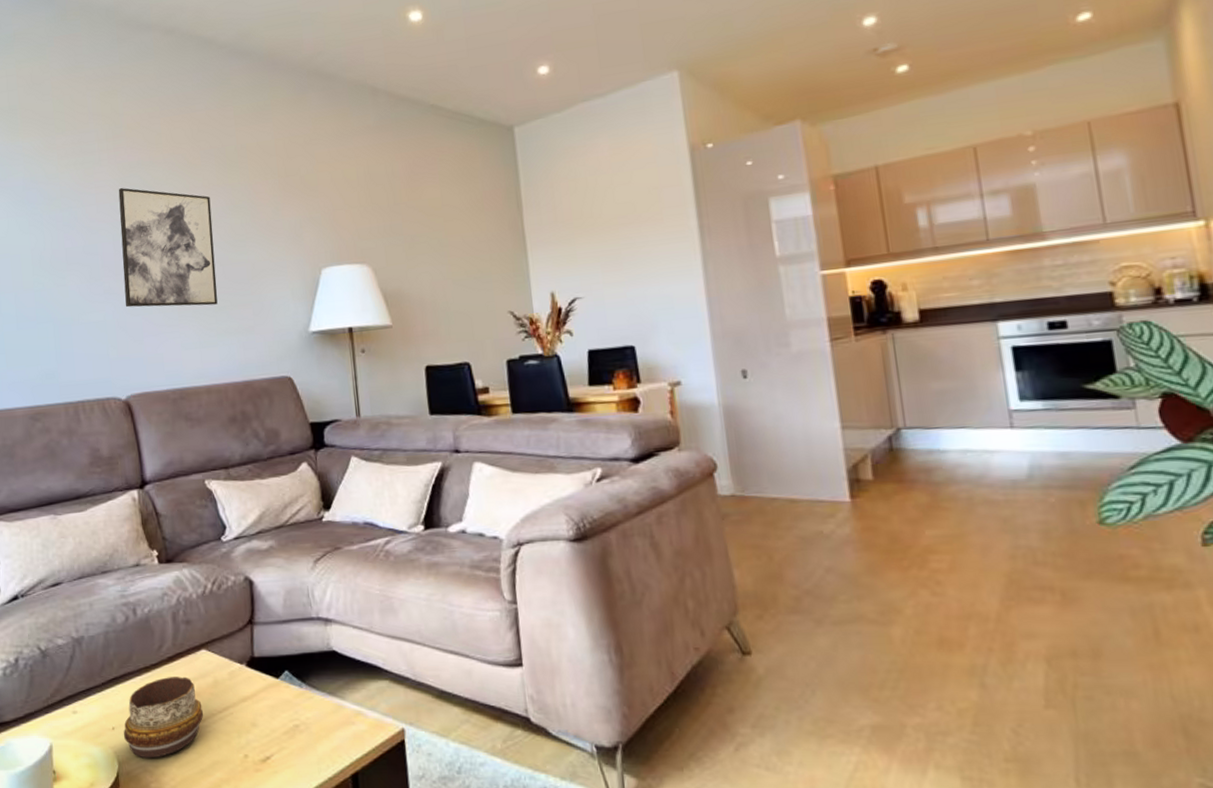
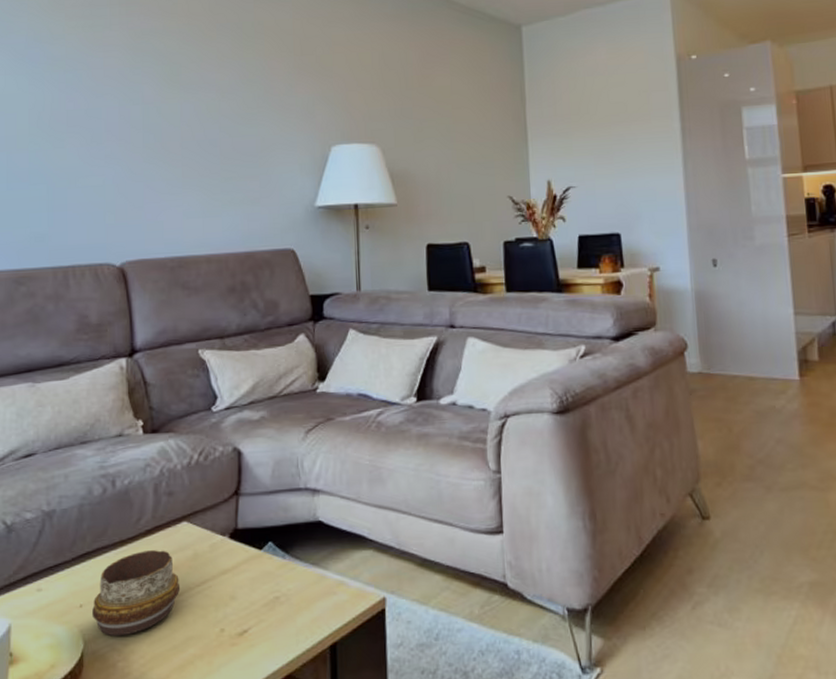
wall art: present [118,187,218,308] -> none [126,53,225,176]

